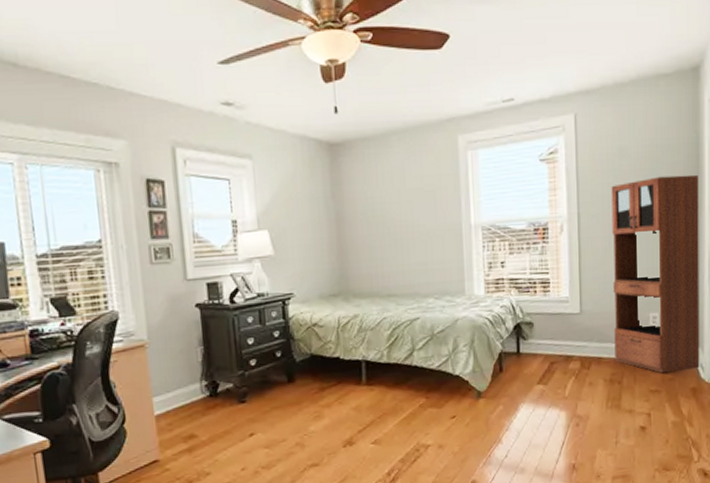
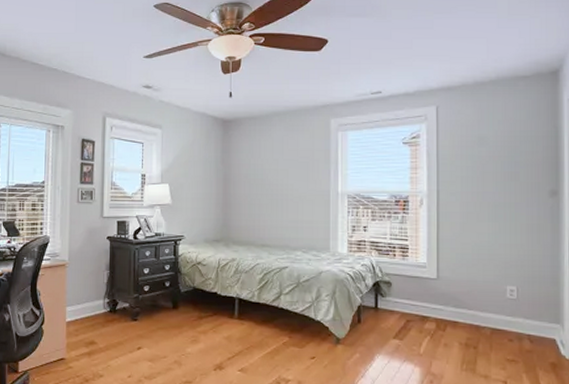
cabinet: present [611,174,700,374] -> none [470,164,560,345]

